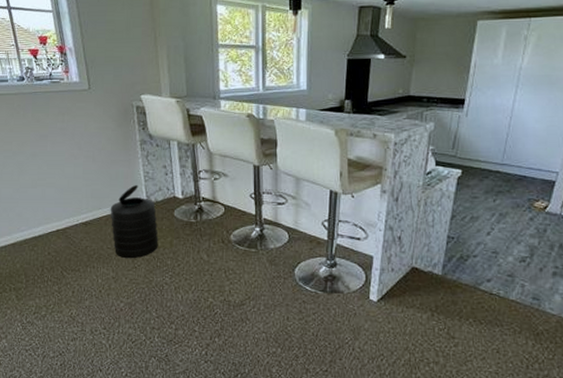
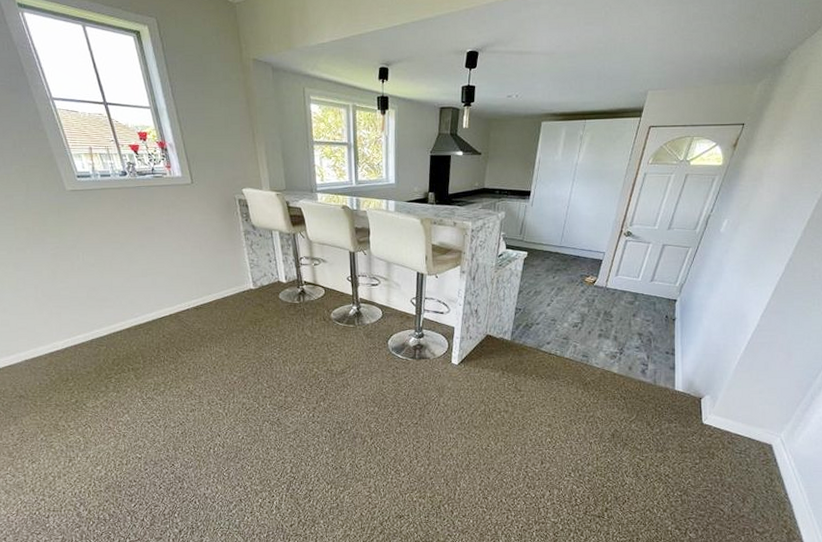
trash can: present [110,185,159,259] -> none [219,272,266,338]

